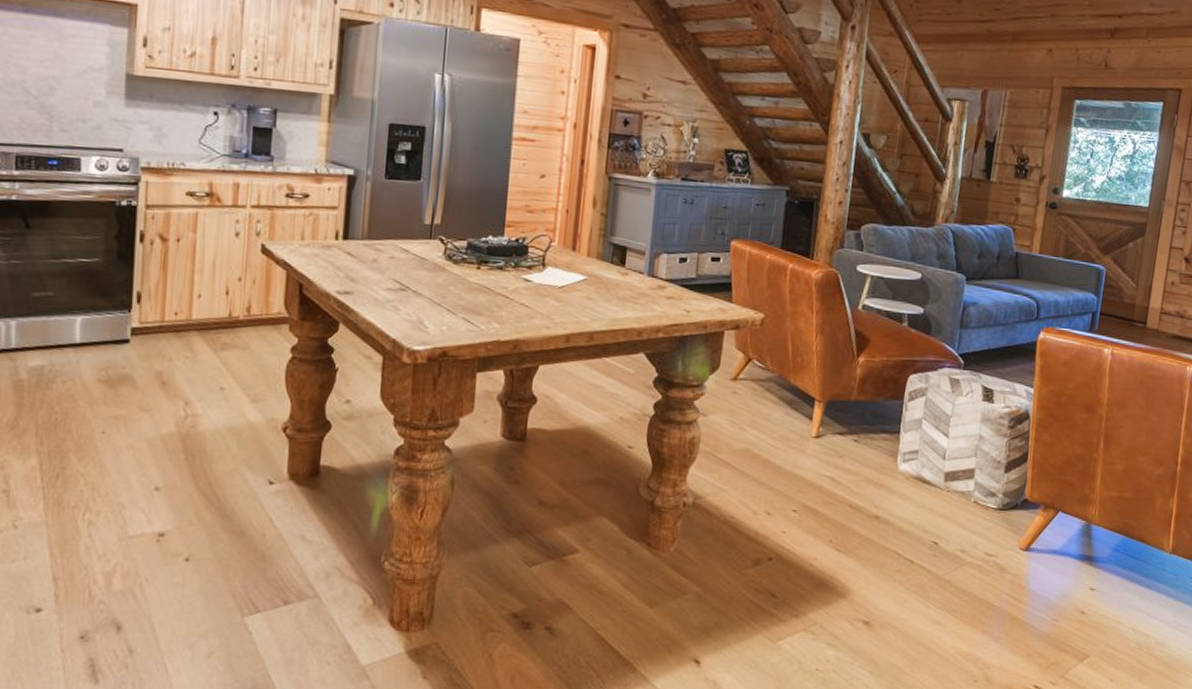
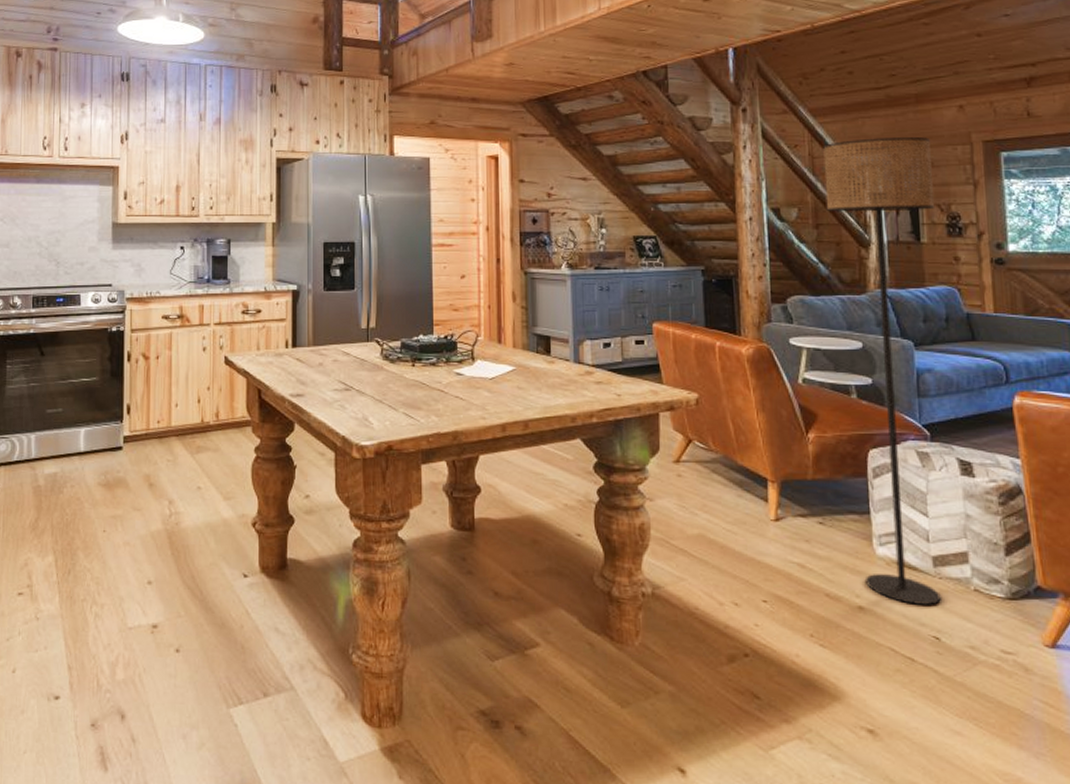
floor lamp: none [885,71,1017,515] -> present [823,136,941,605]

